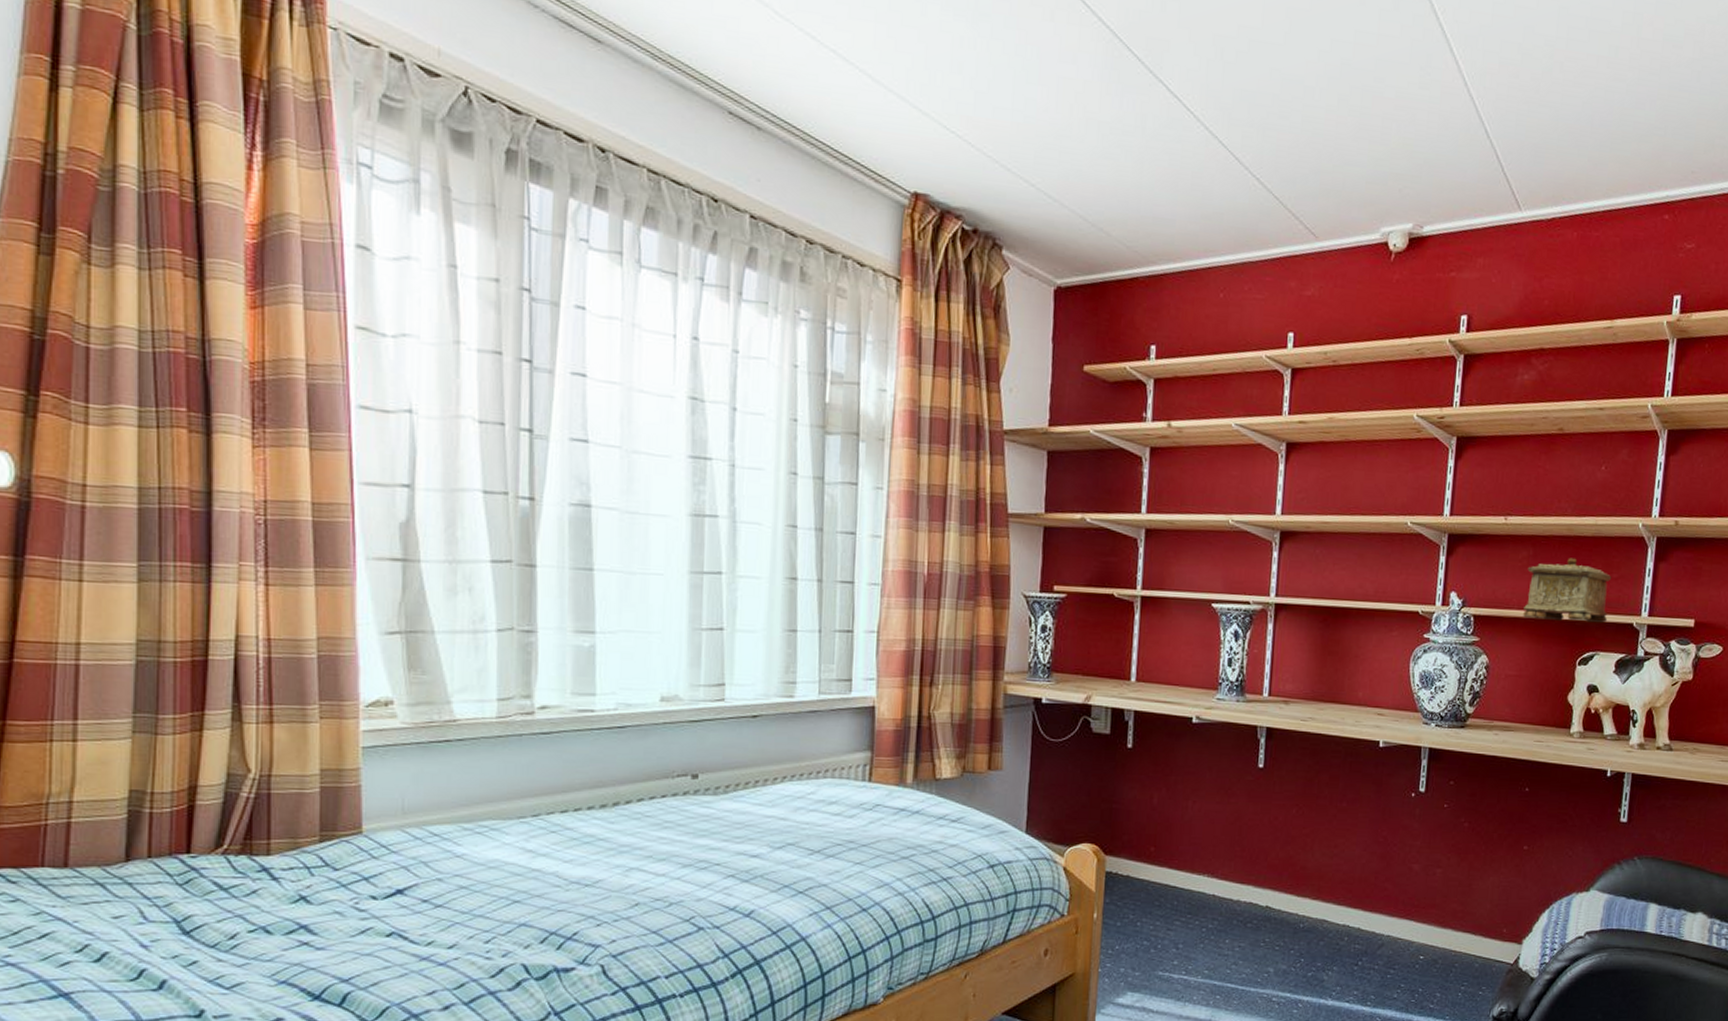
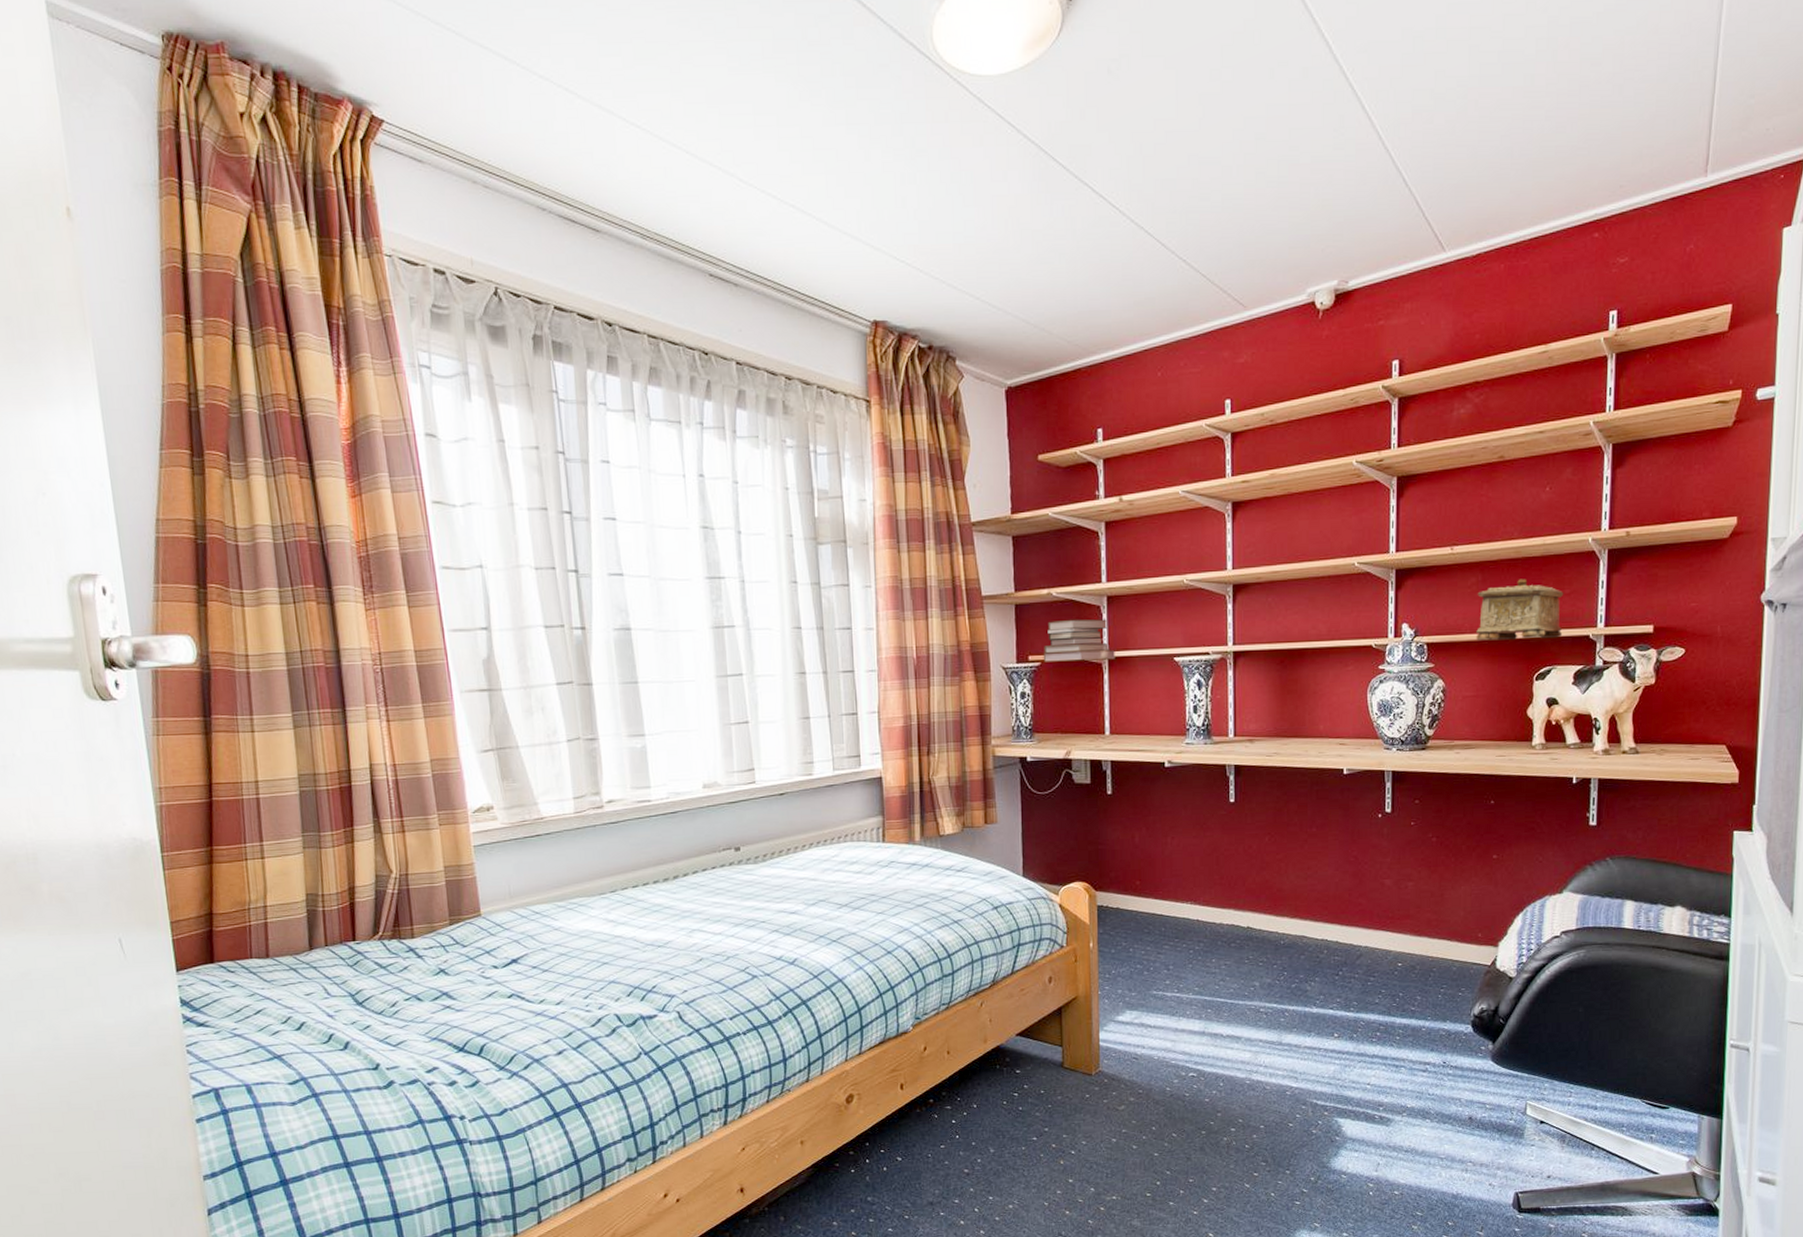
books: none [1069,549,1149,599] -> present [1043,619,1115,662]

